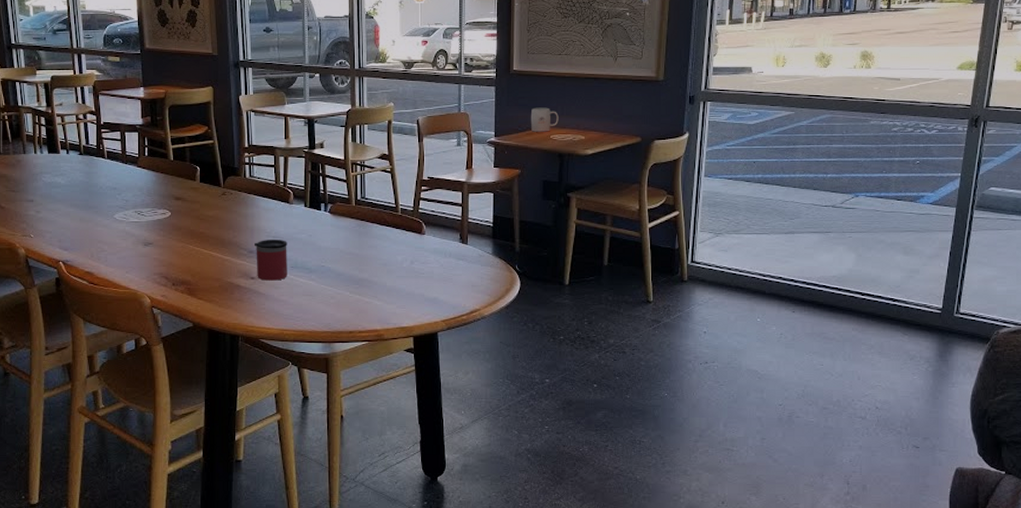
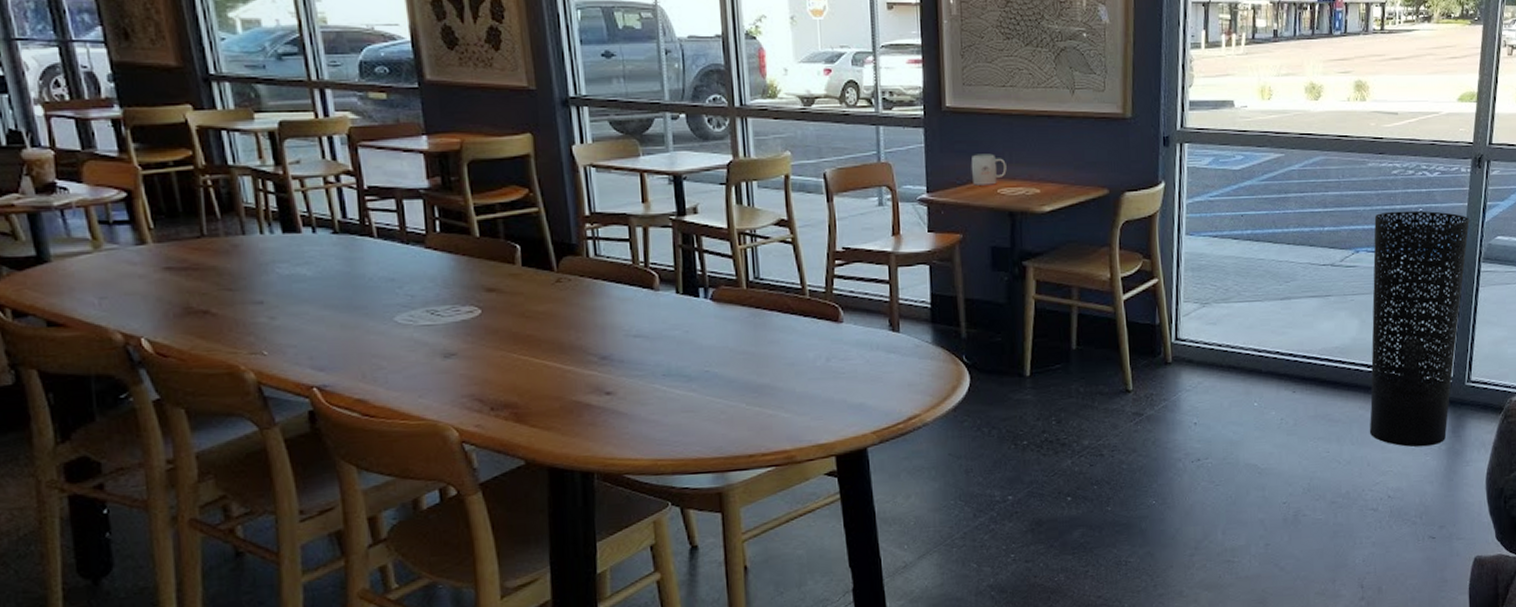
beverage cup: present [255,239,287,281] -> none [608,338,658,396]
umbrella stand: none [862,163,964,367] -> present [1370,210,1470,447]

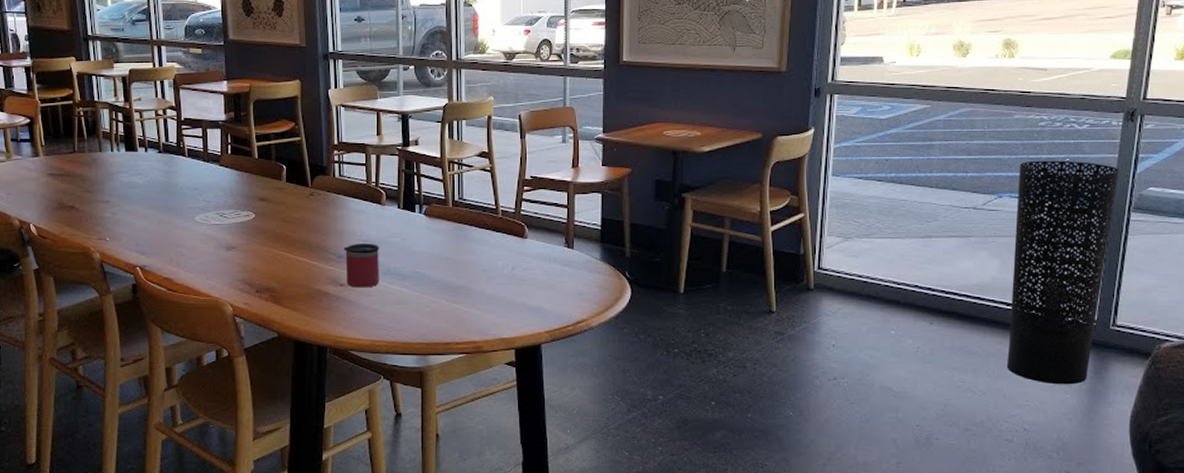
beverage cup: none [608,338,658,396] -> present [344,242,379,288]
mug: present [970,154,1007,186] -> none [641,101,672,128]

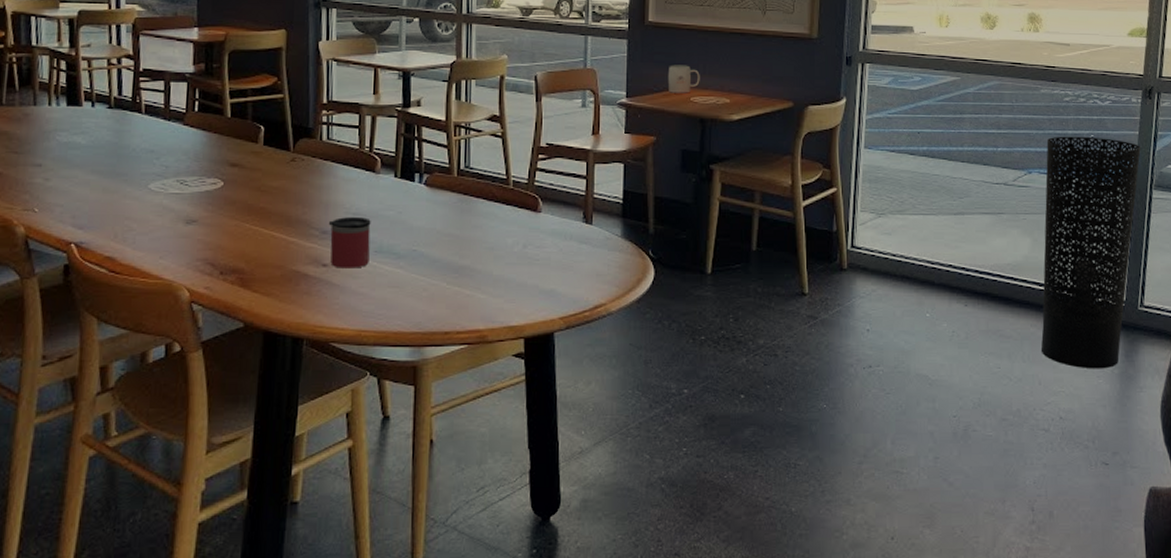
mug: none [641,101,672,128] -> present [667,65,700,93]

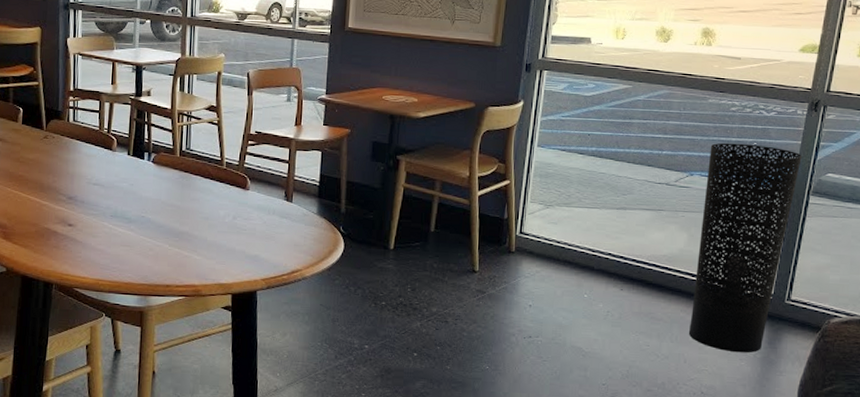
beverage cup: present [329,216,371,269] -> none [74,186,108,229]
mug: present [667,65,700,93] -> none [362,66,392,92]

